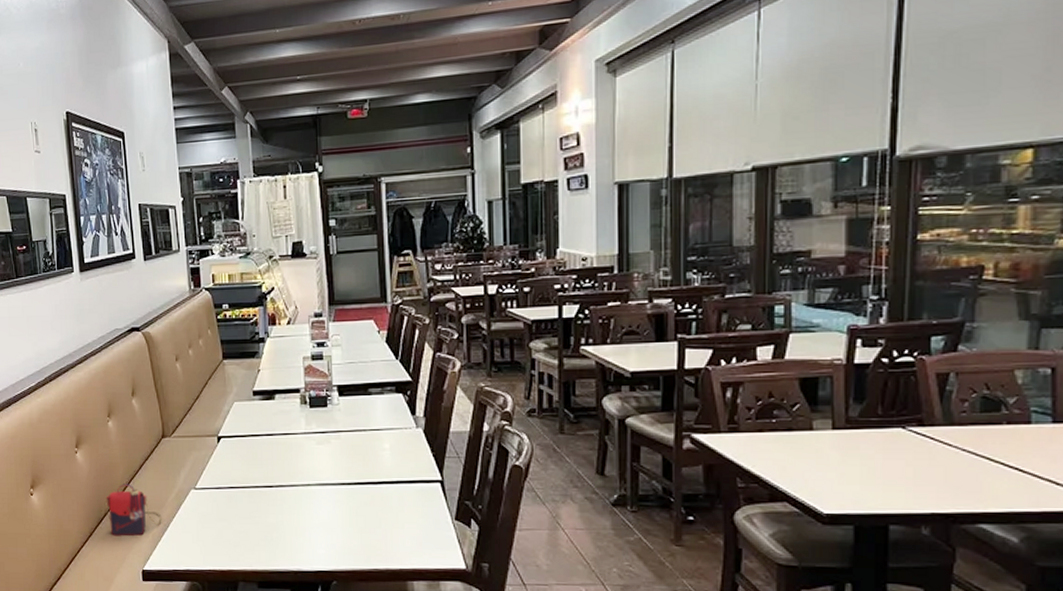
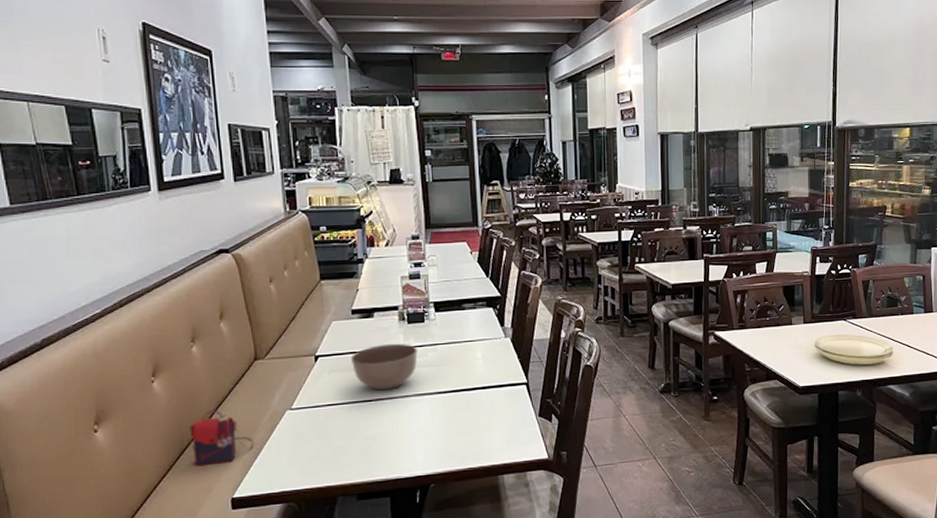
bowl: none [252,428,320,477] -> present [350,343,418,391]
plate: none [849,447,991,493] -> present [814,334,894,366]

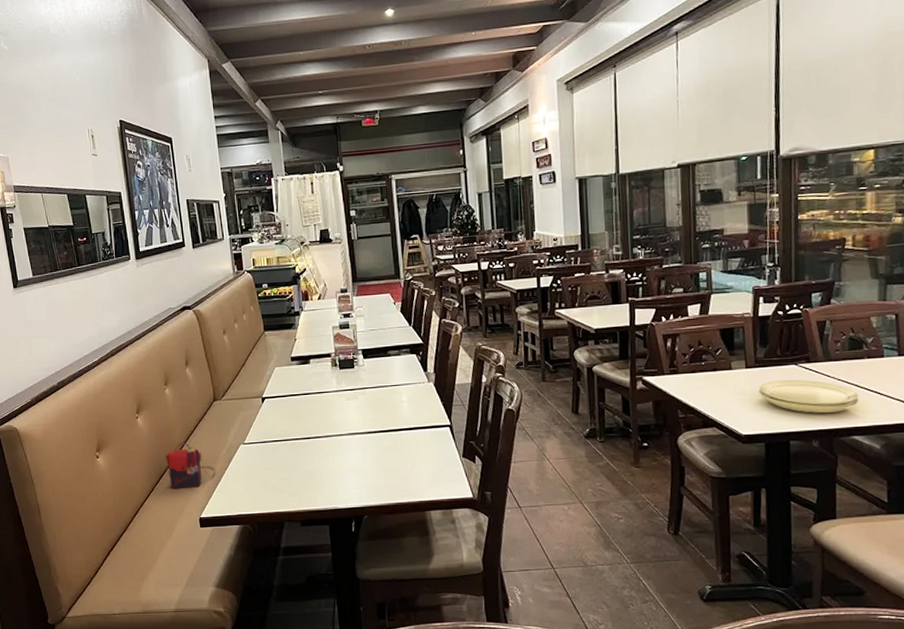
bowl: present [350,343,418,391] -> none [291,387,349,429]

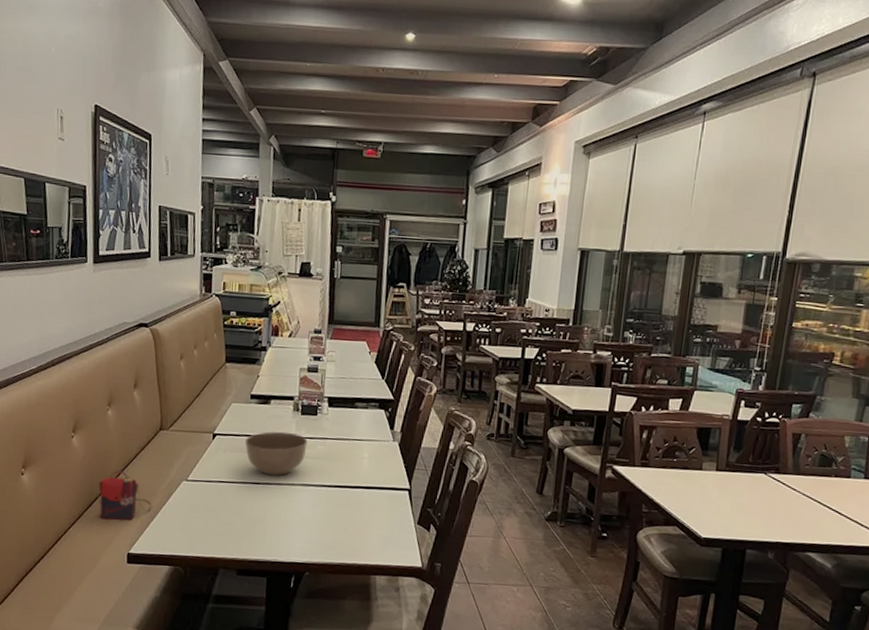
bowl: none [291,387,349,429] -> present [244,431,308,476]
plate: present [758,379,859,414] -> none [724,487,820,527]

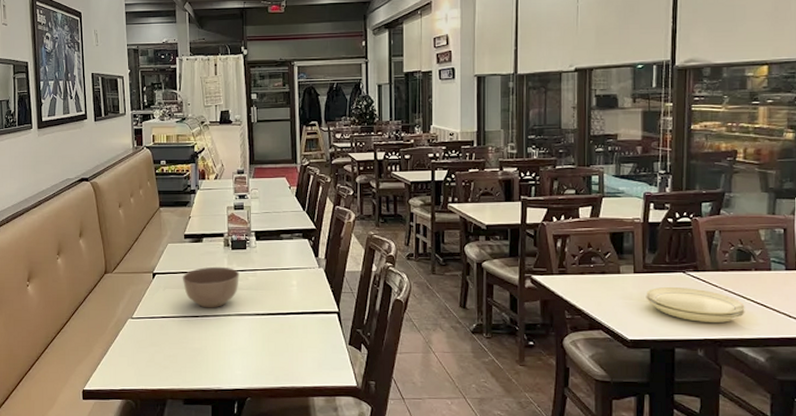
handbag: present [96,470,152,521] -> none [51,313,102,360]
plate: none [724,487,820,527] -> present [646,287,745,323]

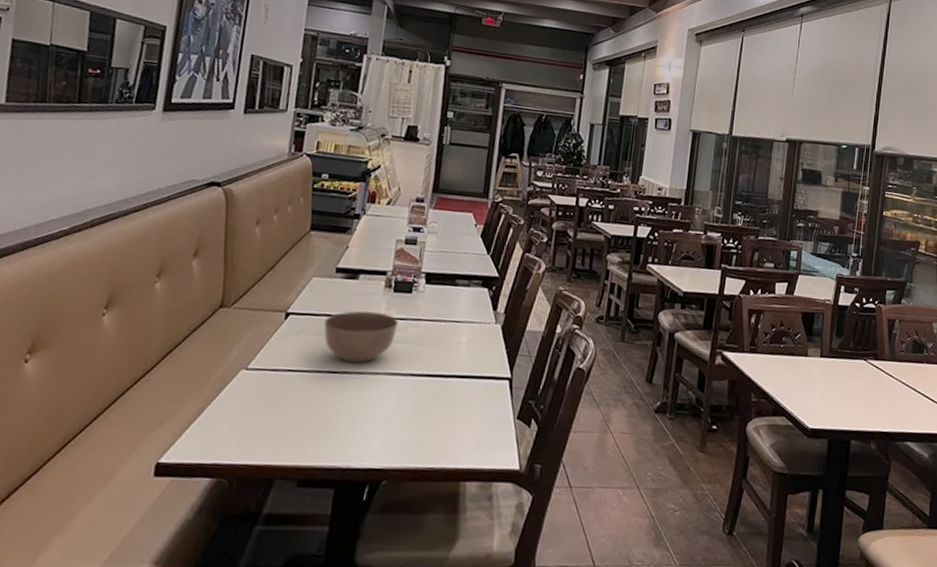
plate: present [646,287,745,323] -> none [829,374,916,415]

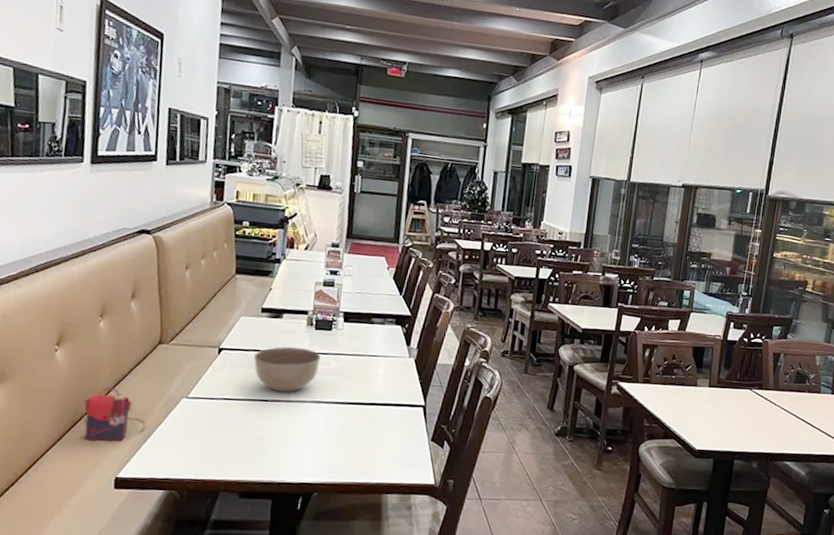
handbag: none [125,357,197,421] -> present [81,387,146,442]

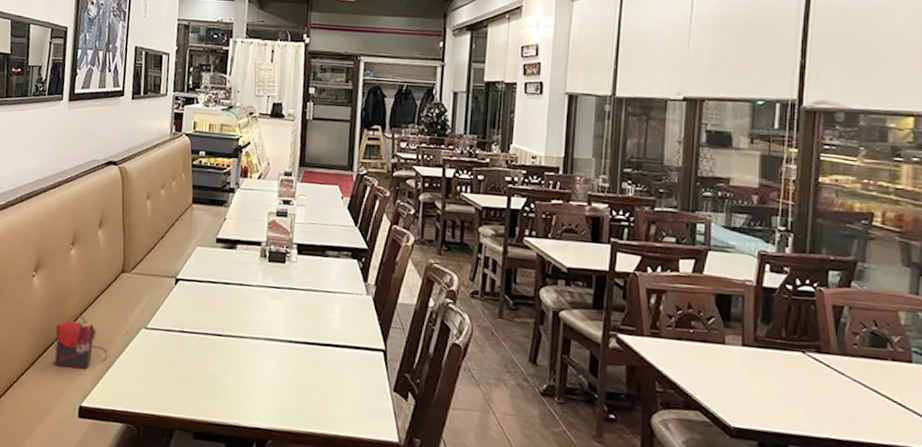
bowl: present [253,346,321,393] -> none [208,278,275,329]

